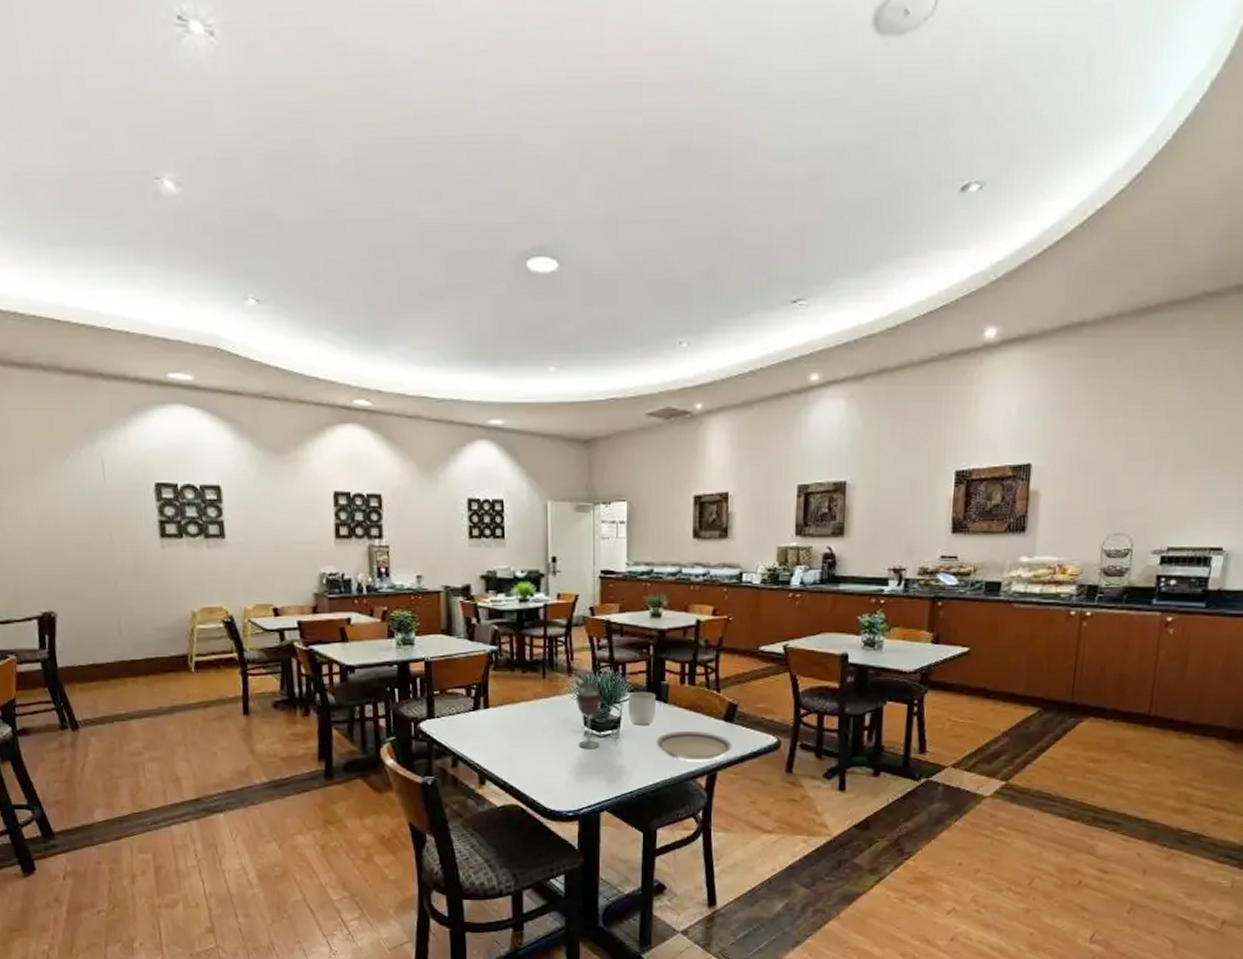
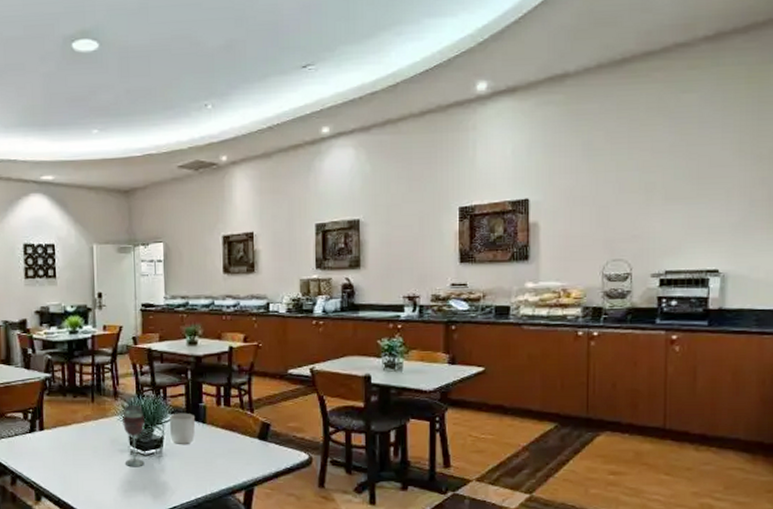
plate: present [655,731,732,761] -> none [196,449,267,477]

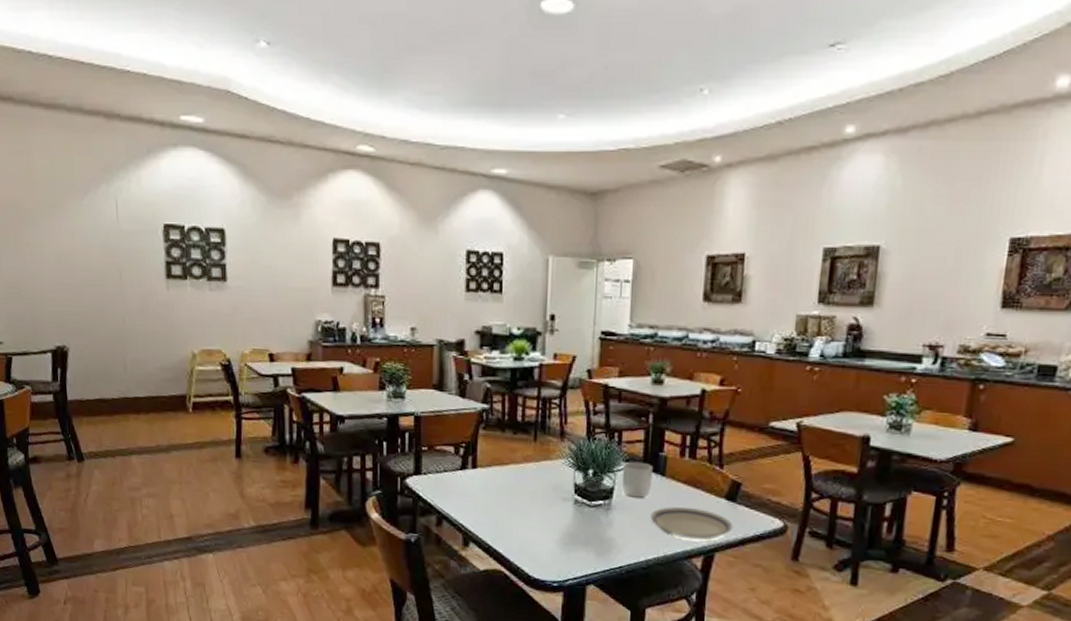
wineglass: present [123,405,145,467] -> none [568,448,594,519]
plate: none [196,449,267,477] -> present [649,507,733,541]

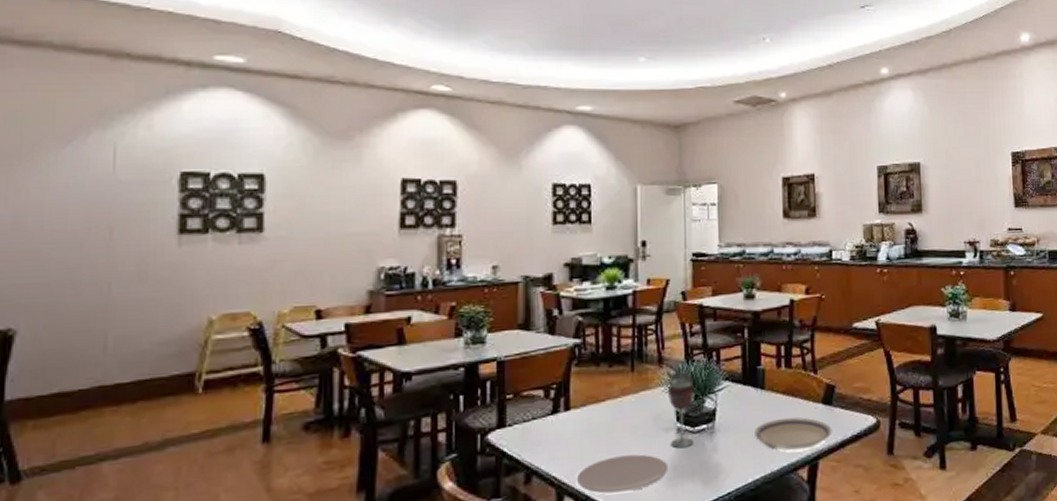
plate: none [480,515,564,549] -> present [576,454,669,494]
wineglass: none [568,448,594,519] -> present [668,372,694,449]
mug: present [622,461,654,498] -> none [724,378,753,416]

